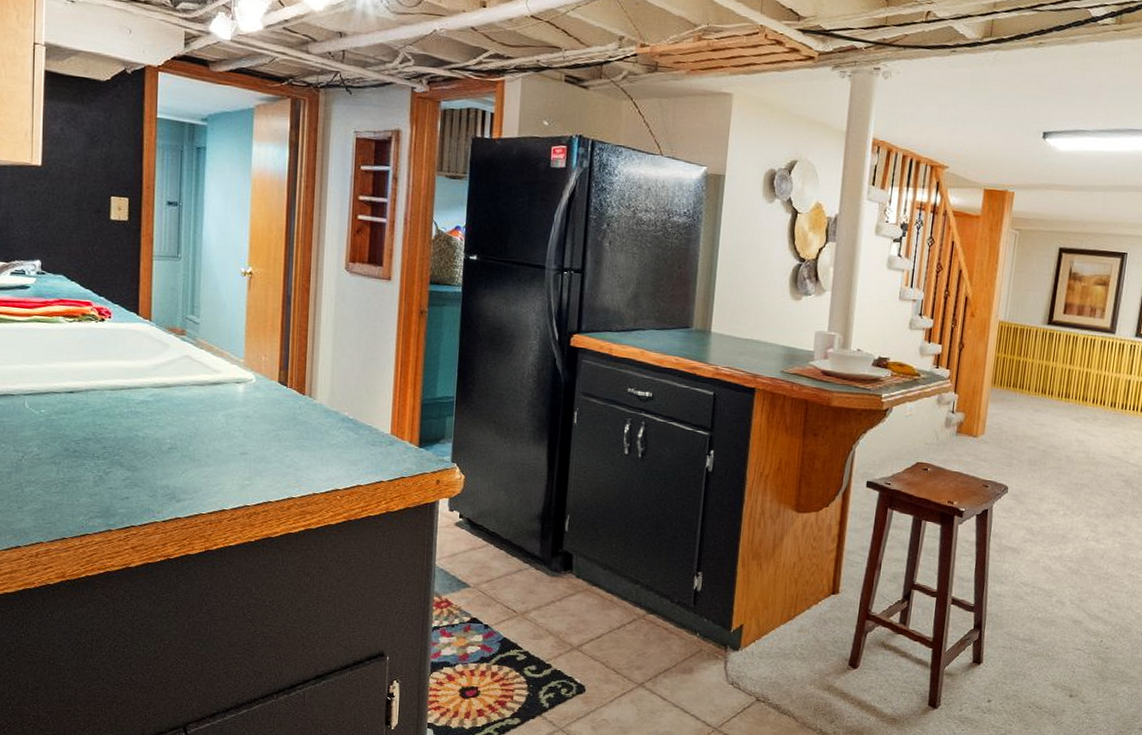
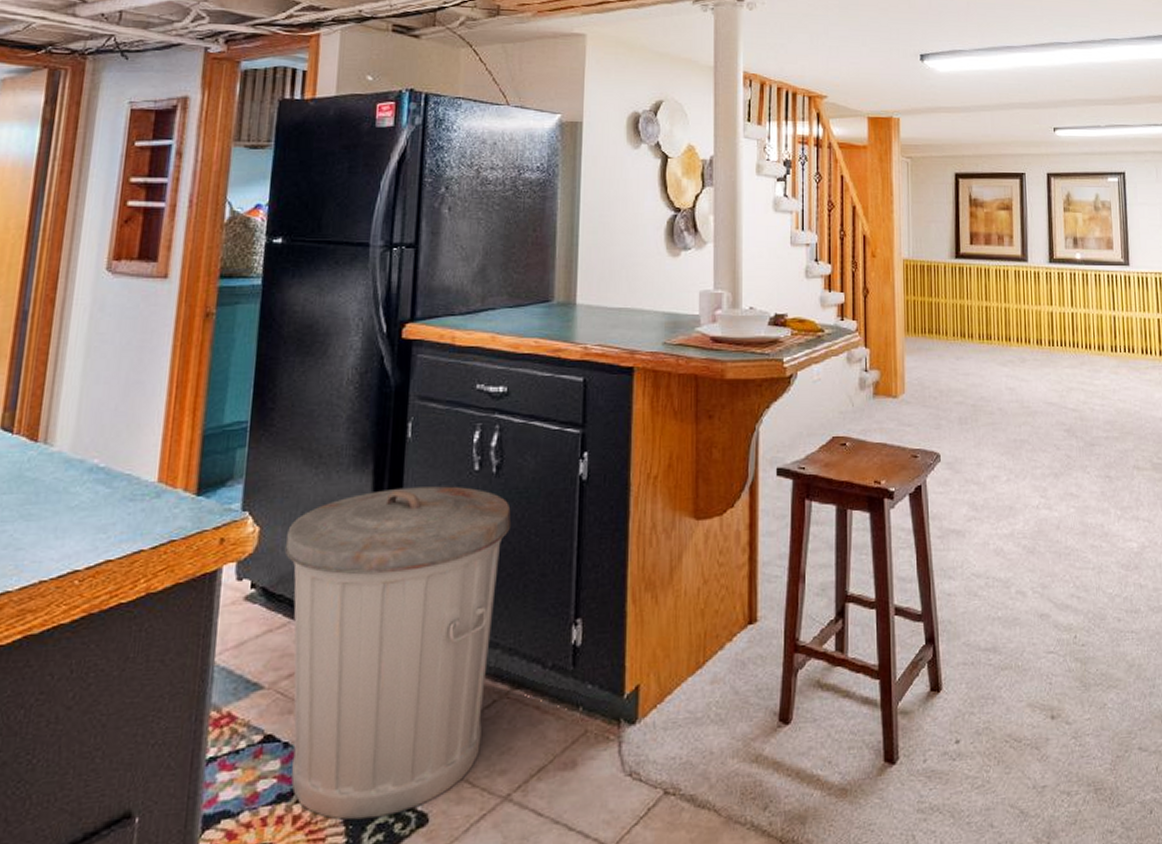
trash can: none [483,460,652,683] -> present [284,486,512,821]

